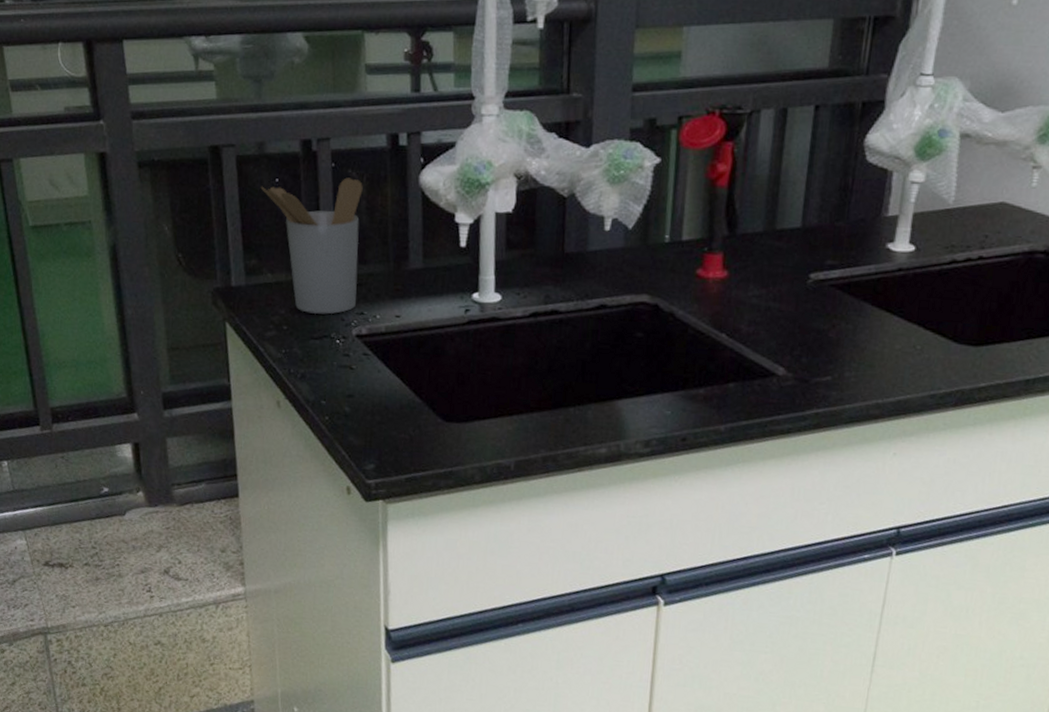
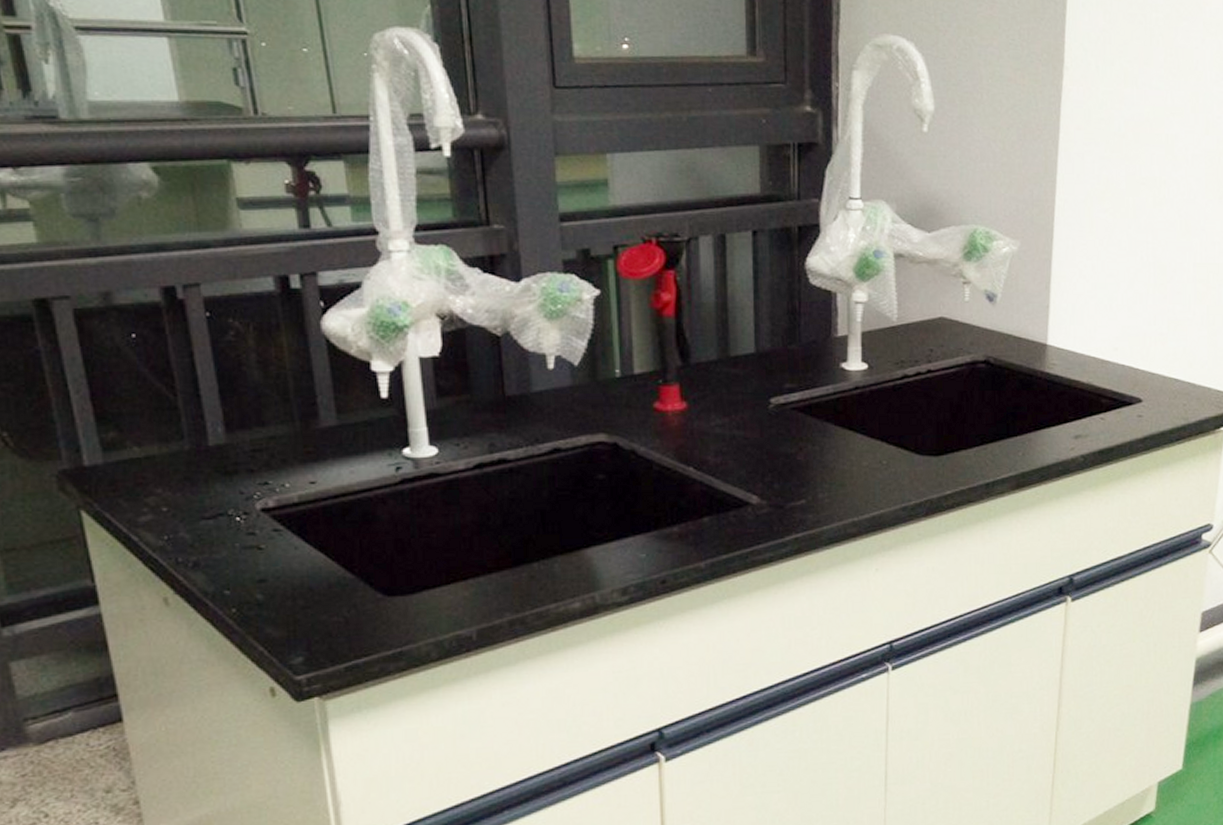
utensil holder: present [260,177,363,315] -> none [111,328,258,489]

